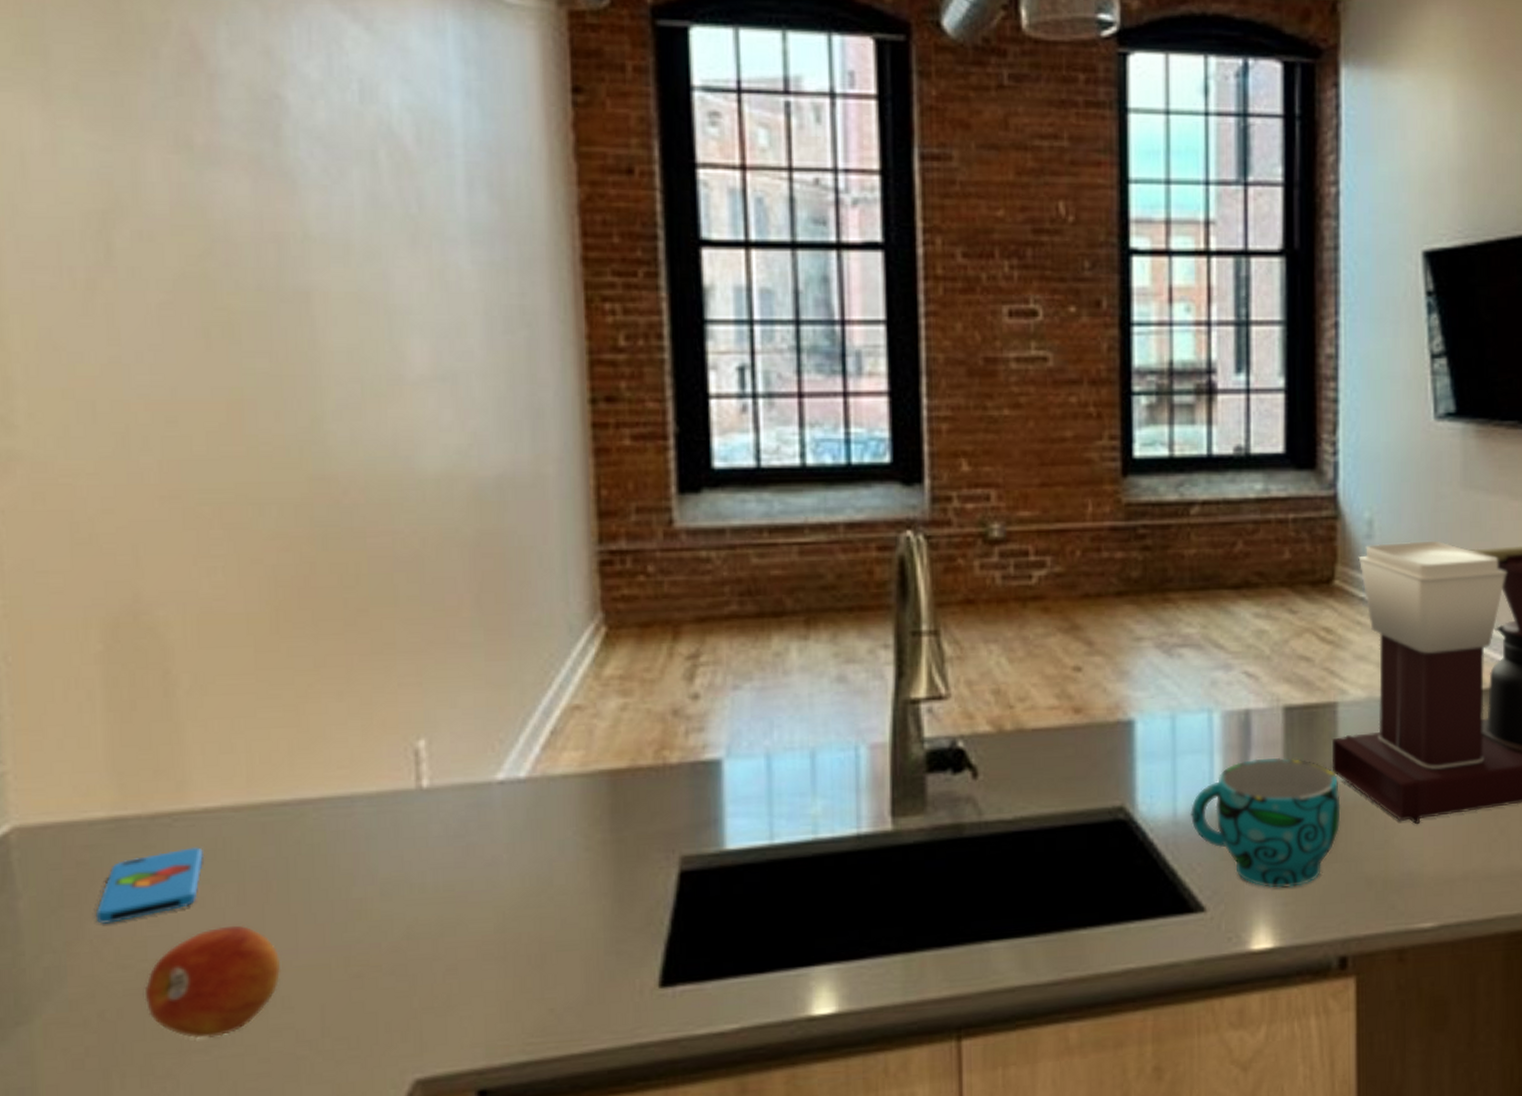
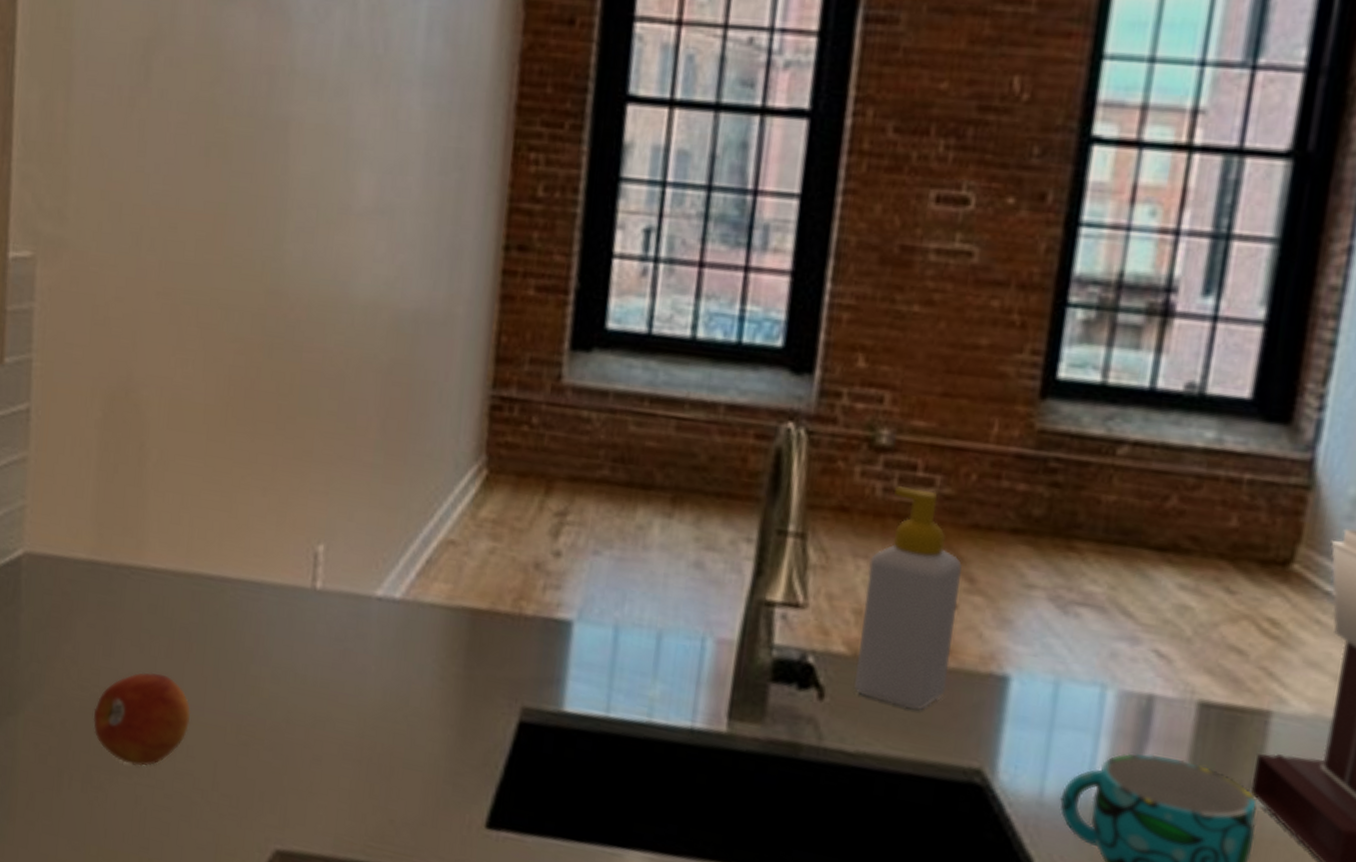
smartphone: present [95,847,204,924] -> none [69,598,148,650]
soap bottle: none [1000,571,1083,769] -> present [854,486,963,710]

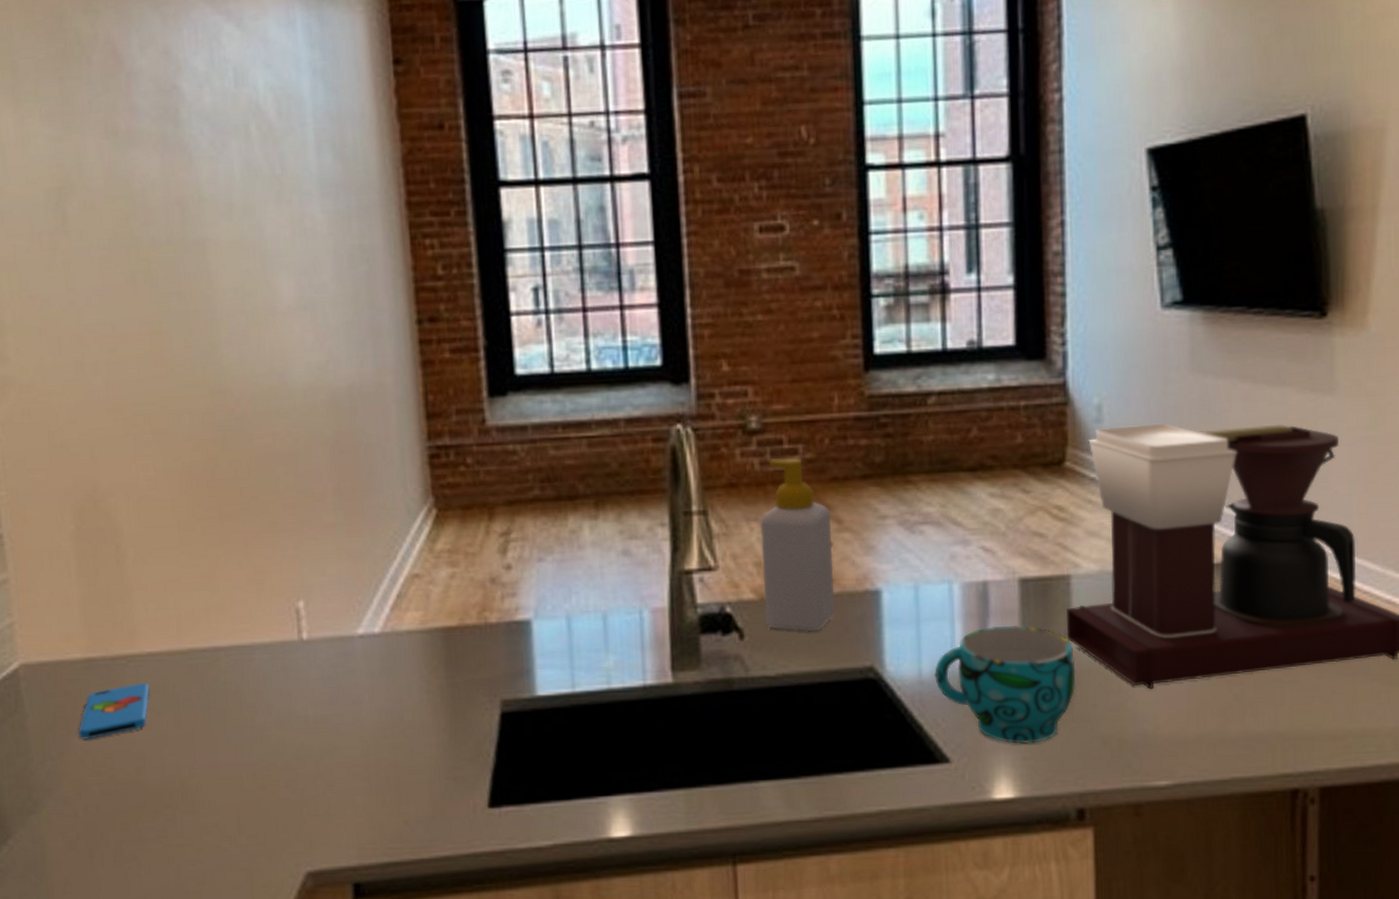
smartphone: none [69,598,148,650] -> present [78,683,150,740]
fruit: present [93,672,191,767] -> none [114,744,208,831]

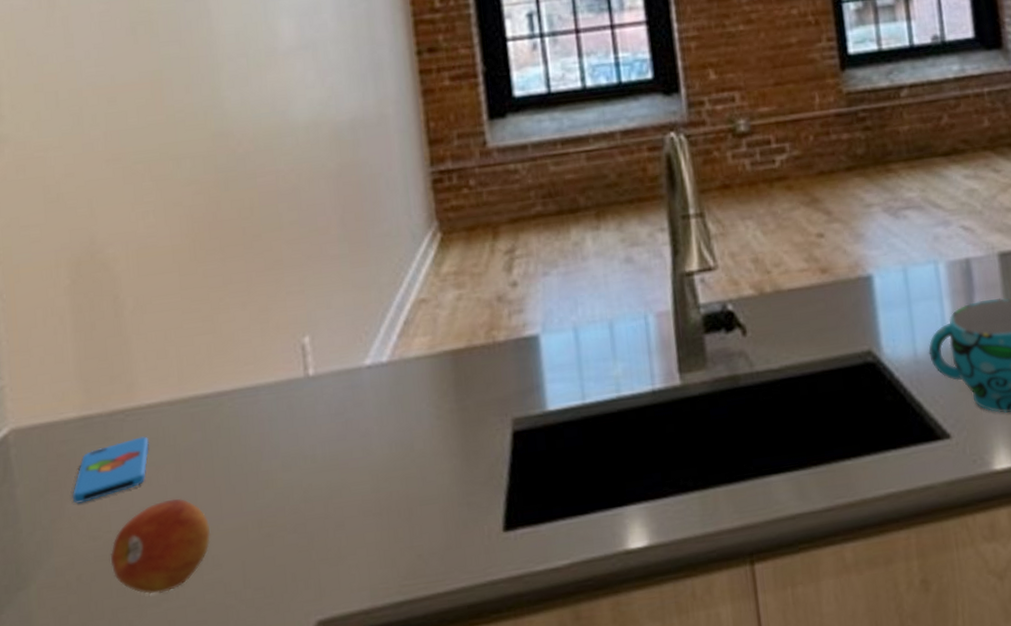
fruit: none [114,744,208,831] -> present [110,498,211,595]
soap bottle: present [760,458,836,632] -> none [754,156,832,323]

